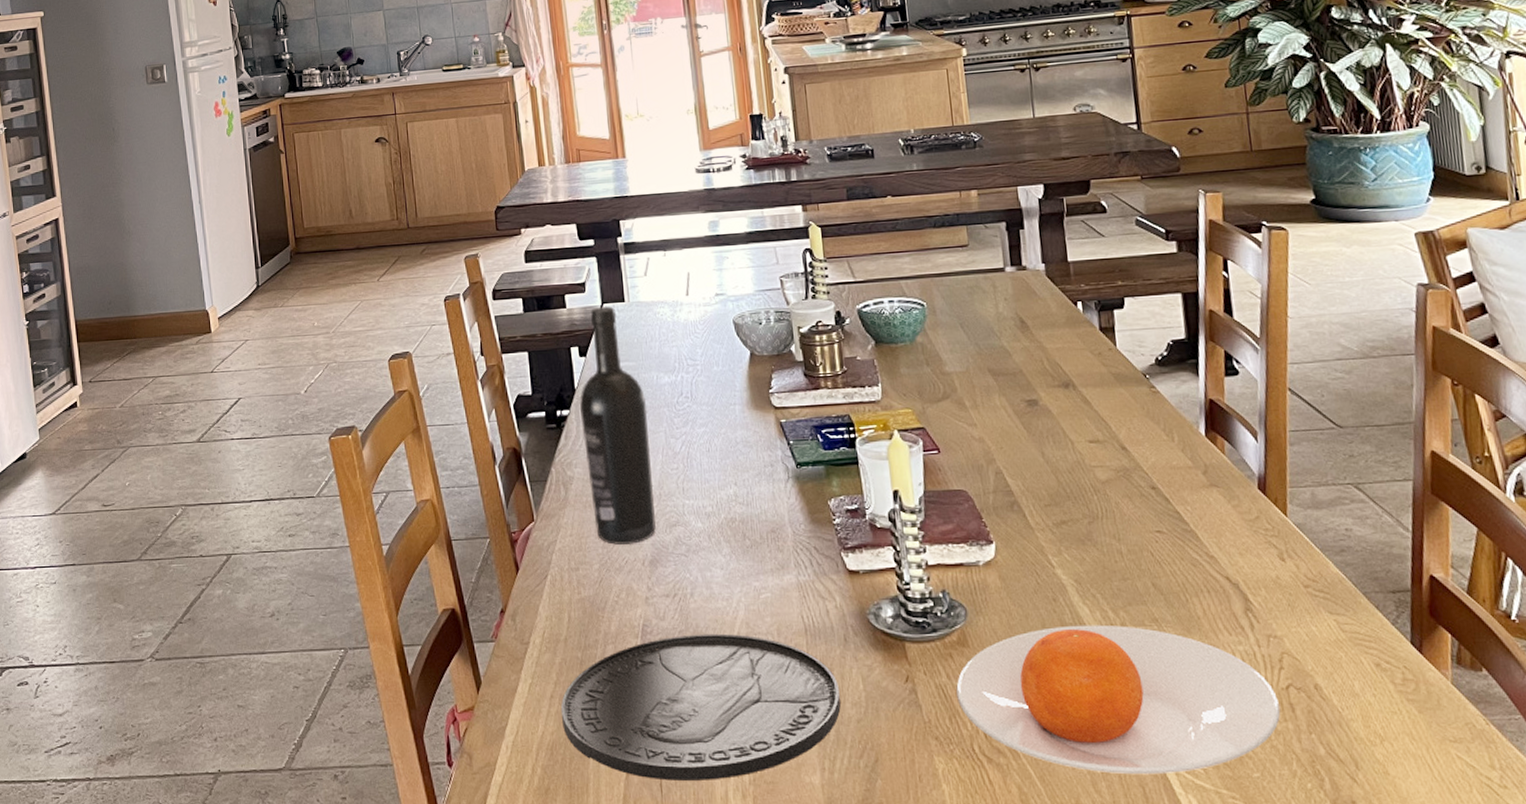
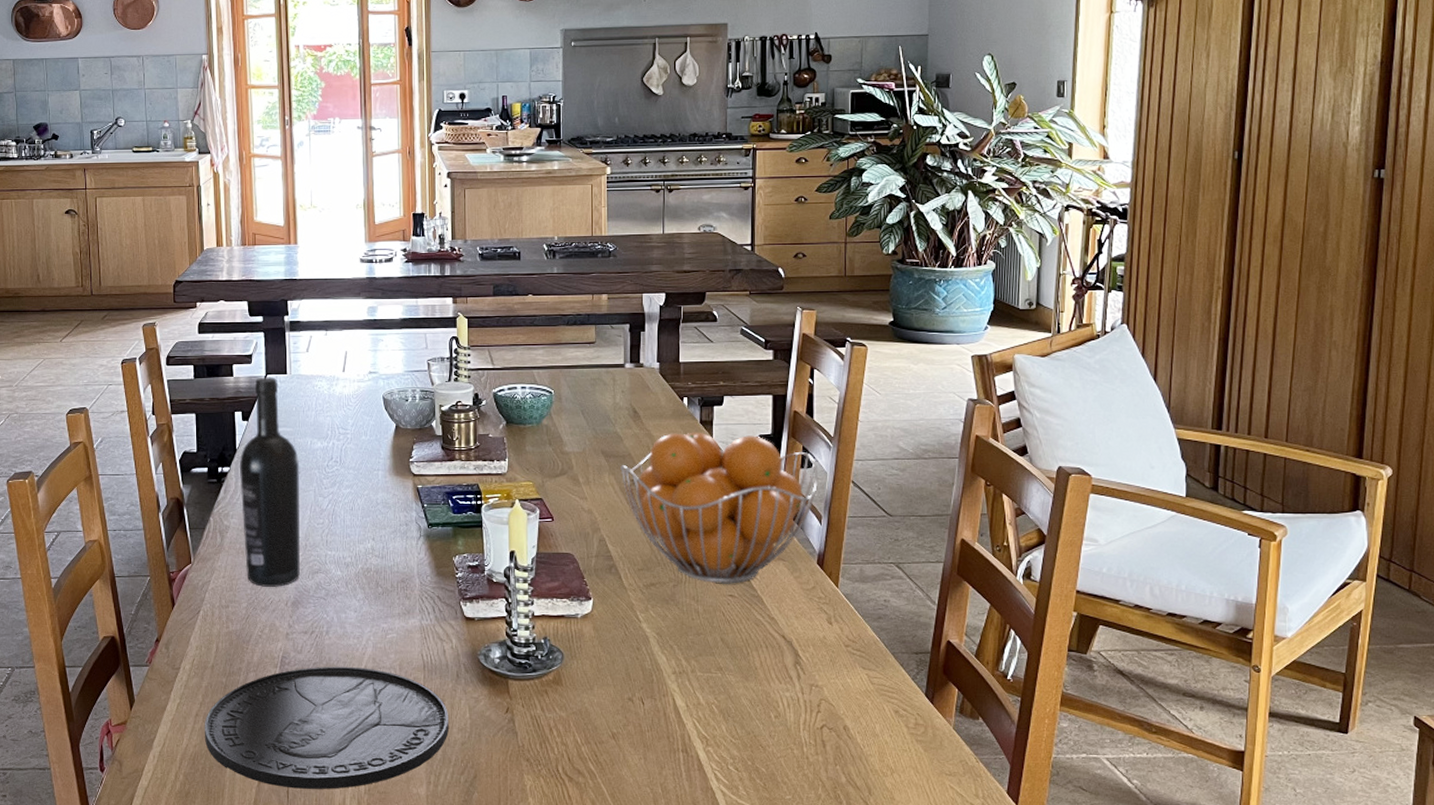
plate: present [956,624,1281,775] -> none [548,670,814,795]
fruit basket: none [1011,340,1249,519] -> present [620,432,819,585]

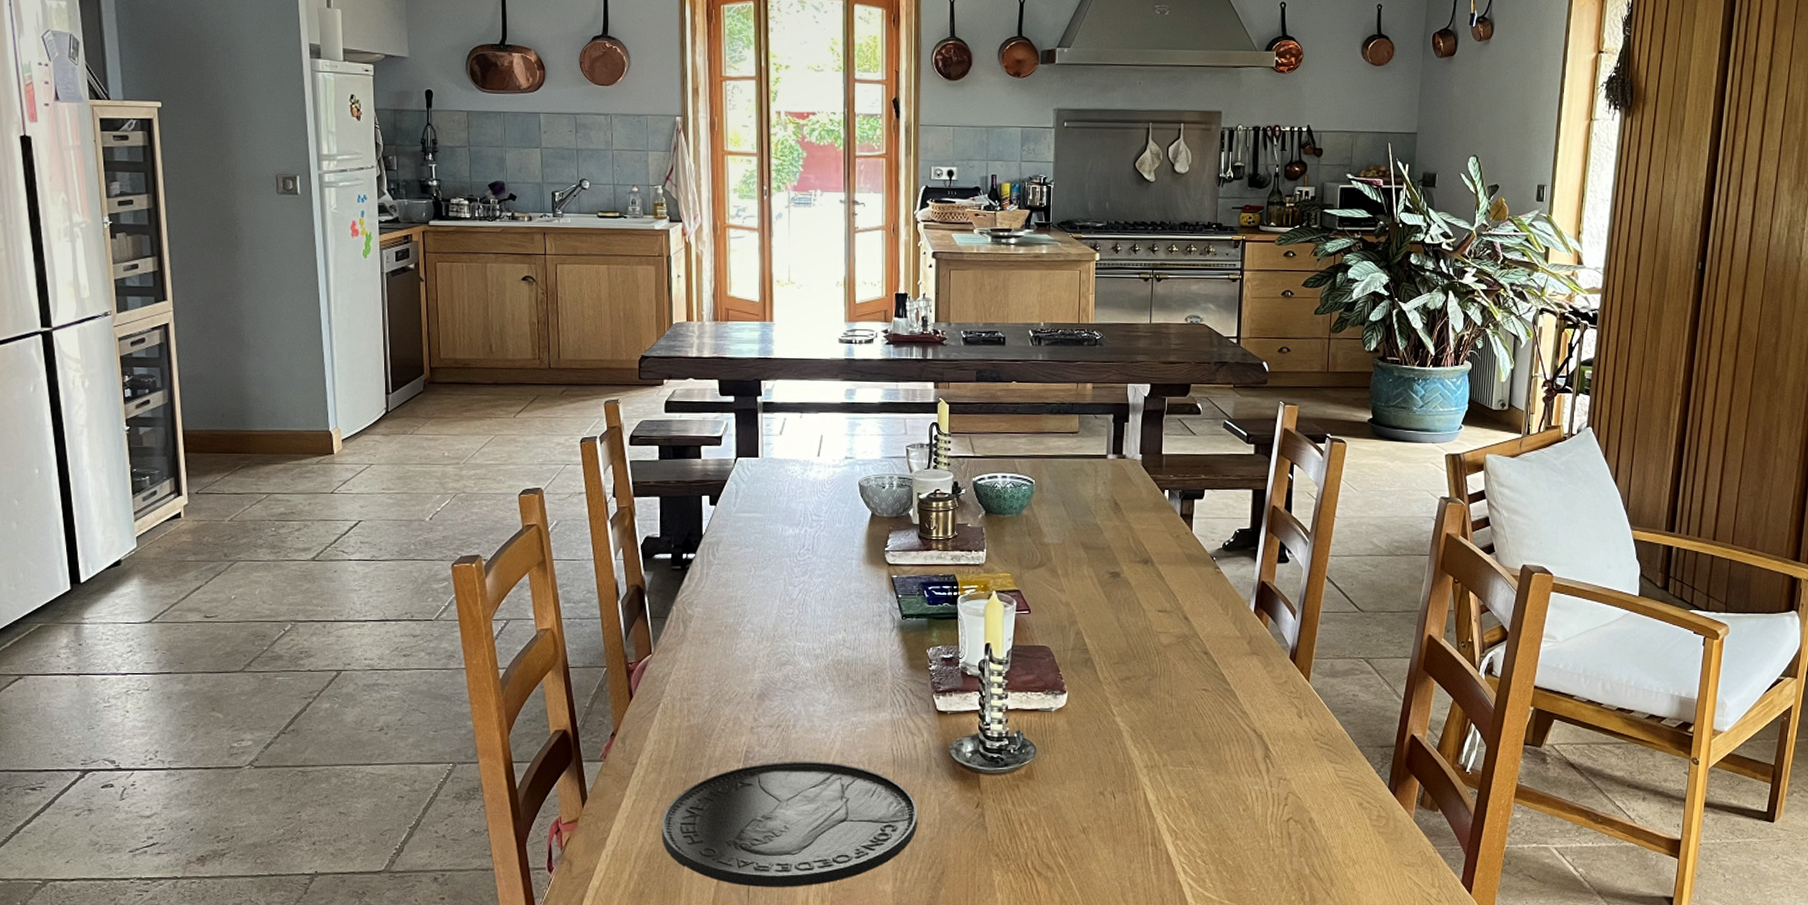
wine bottle: present [240,377,301,587] -> none [706,460,770,679]
fruit basket: present [620,432,819,585] -> none [1099,525,1295,679]

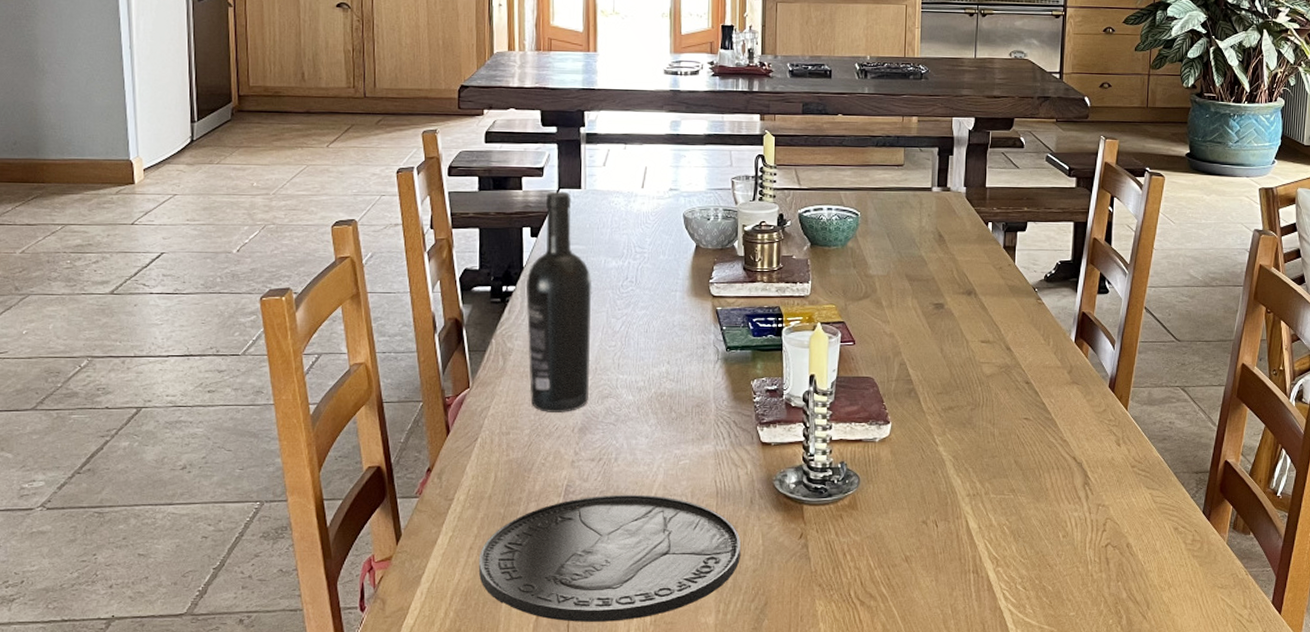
wine bottle: none [706,460,770,679] -> present [526,191,592,412]

